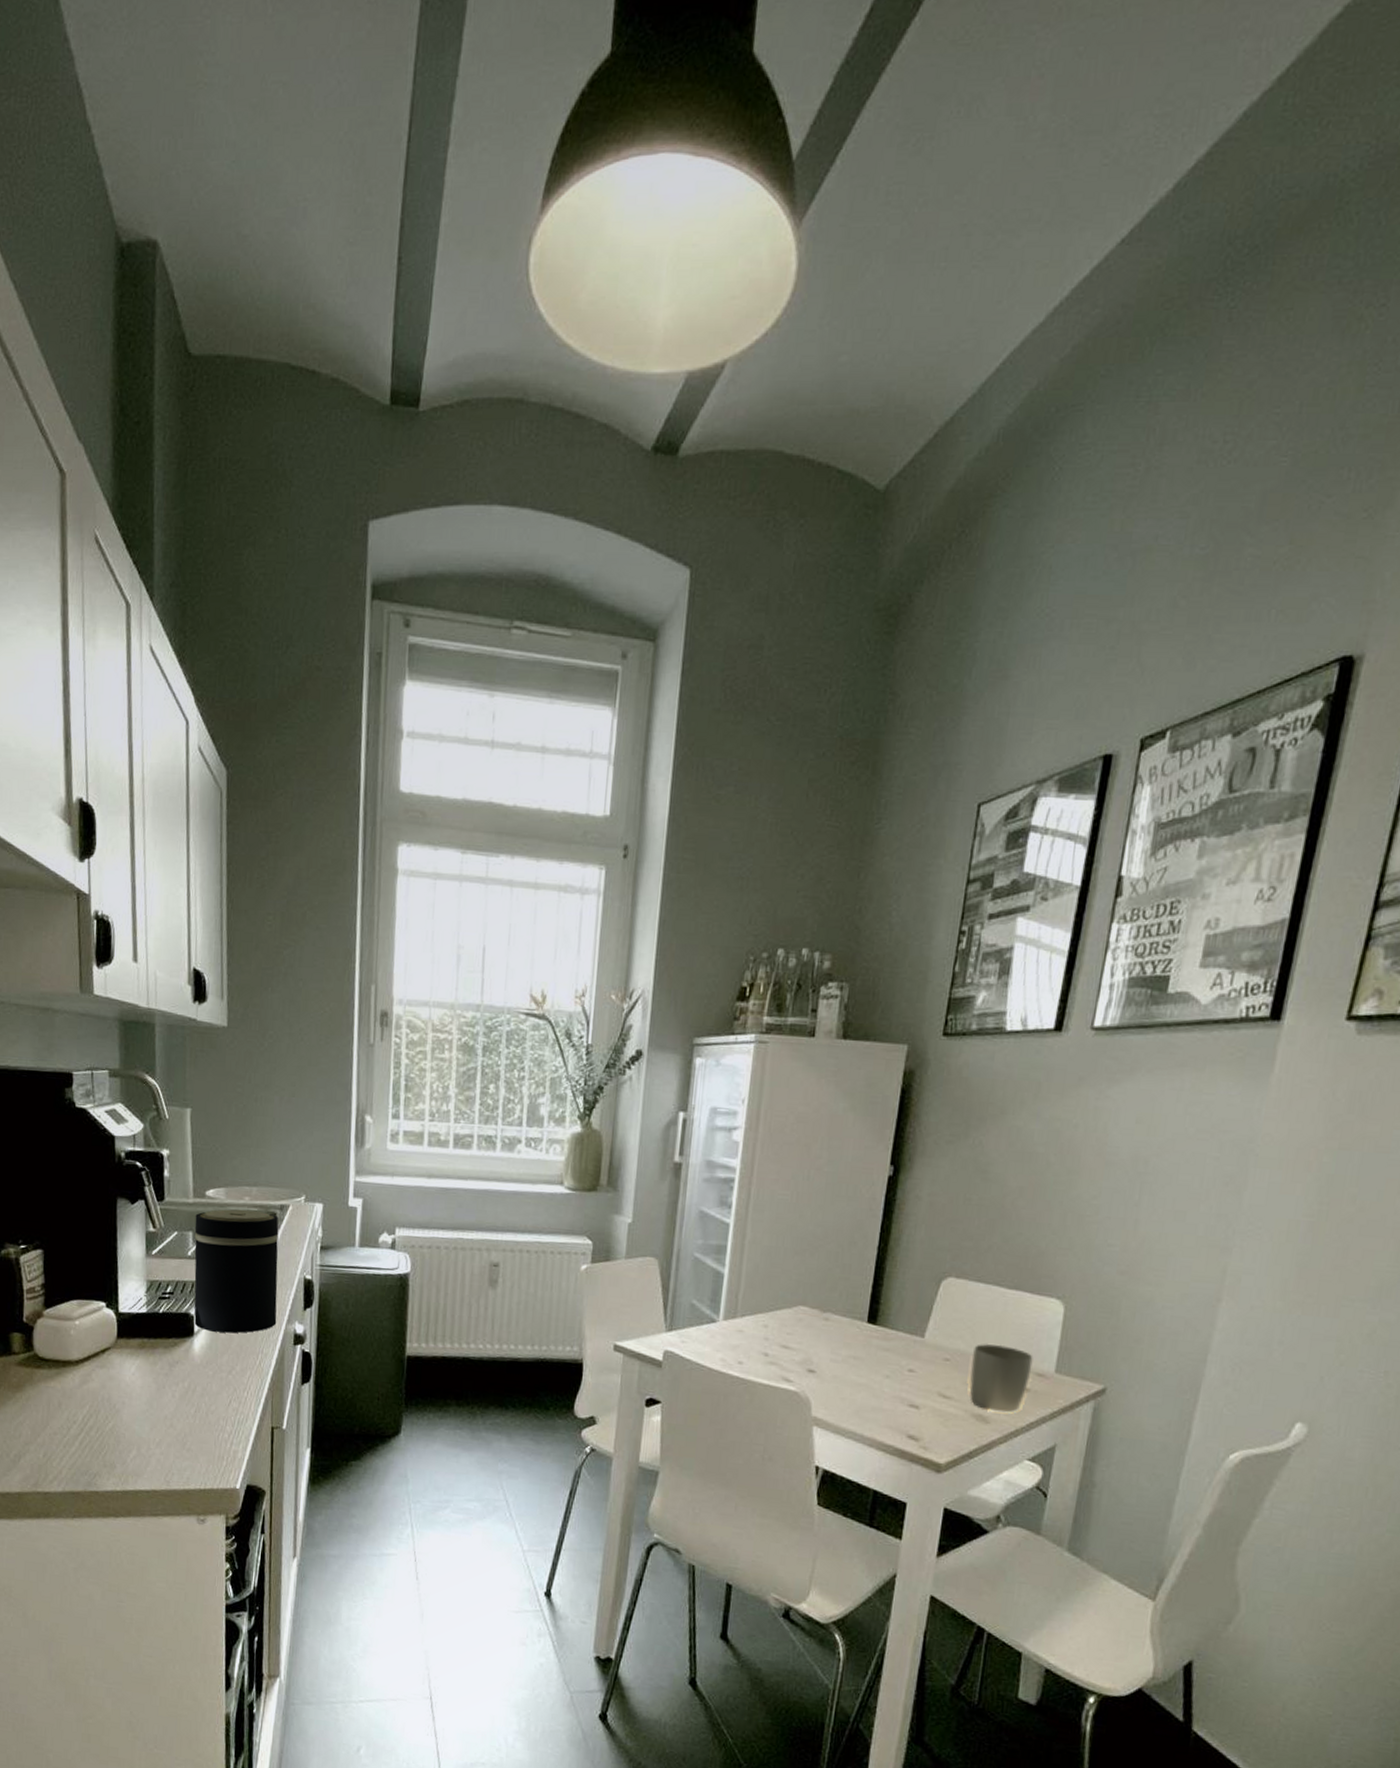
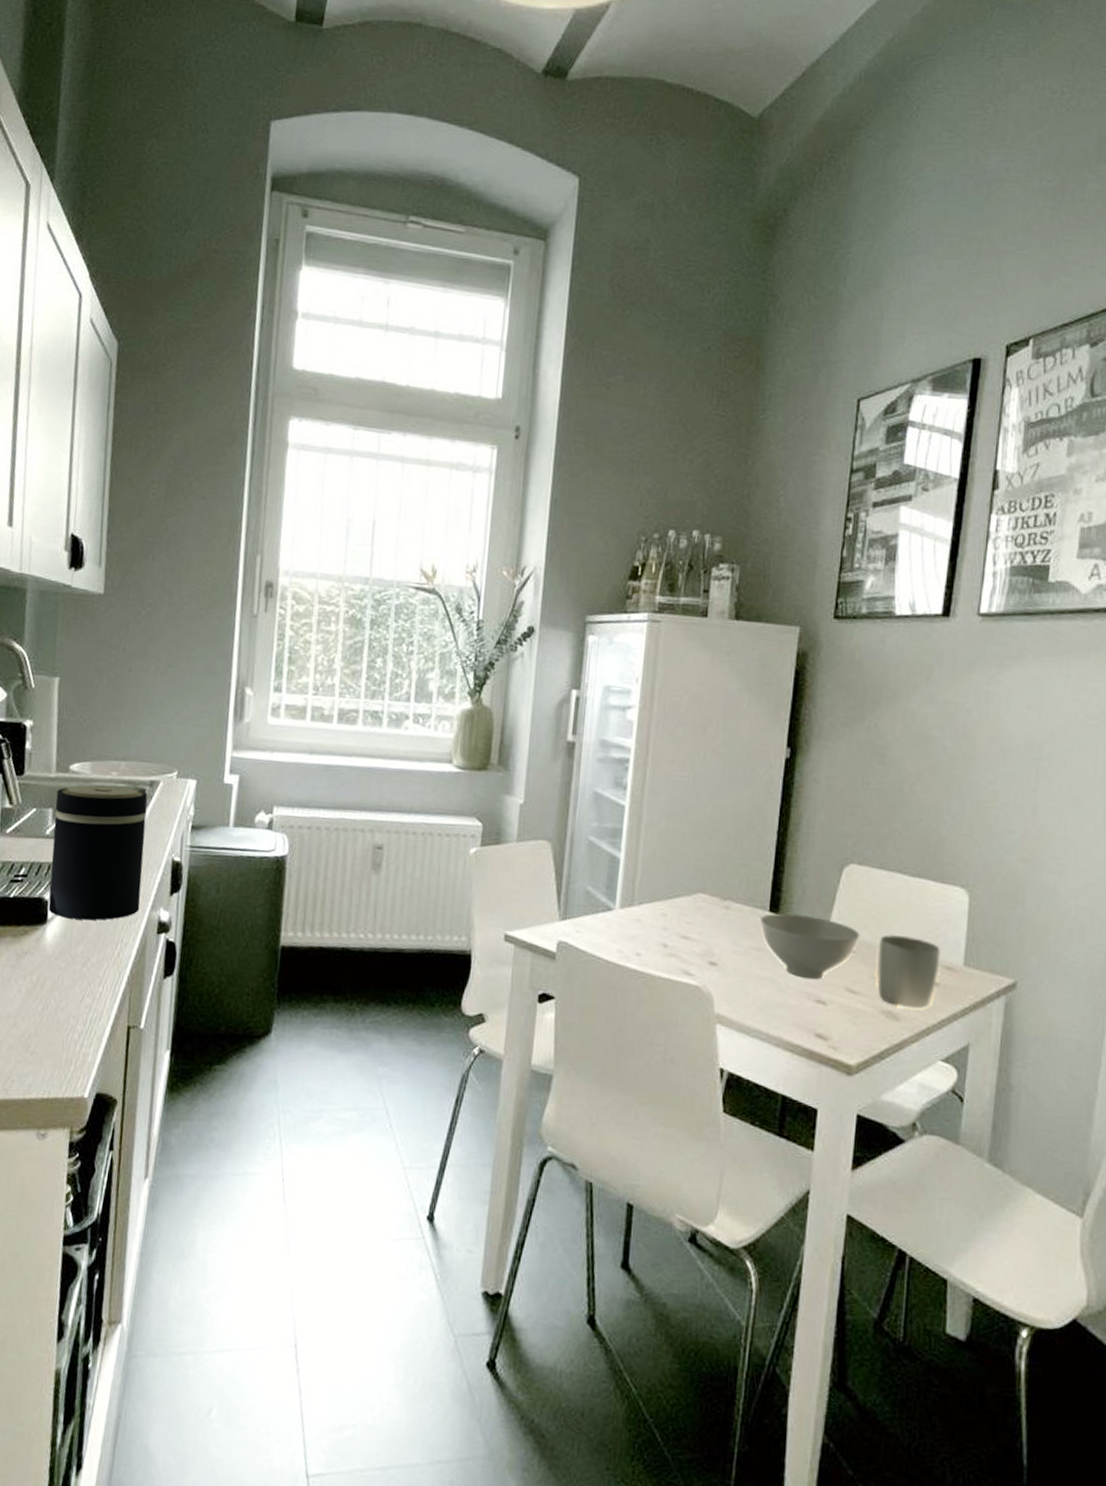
bowl: none [858,1324,955,1385] -> present [760,913,860,979]

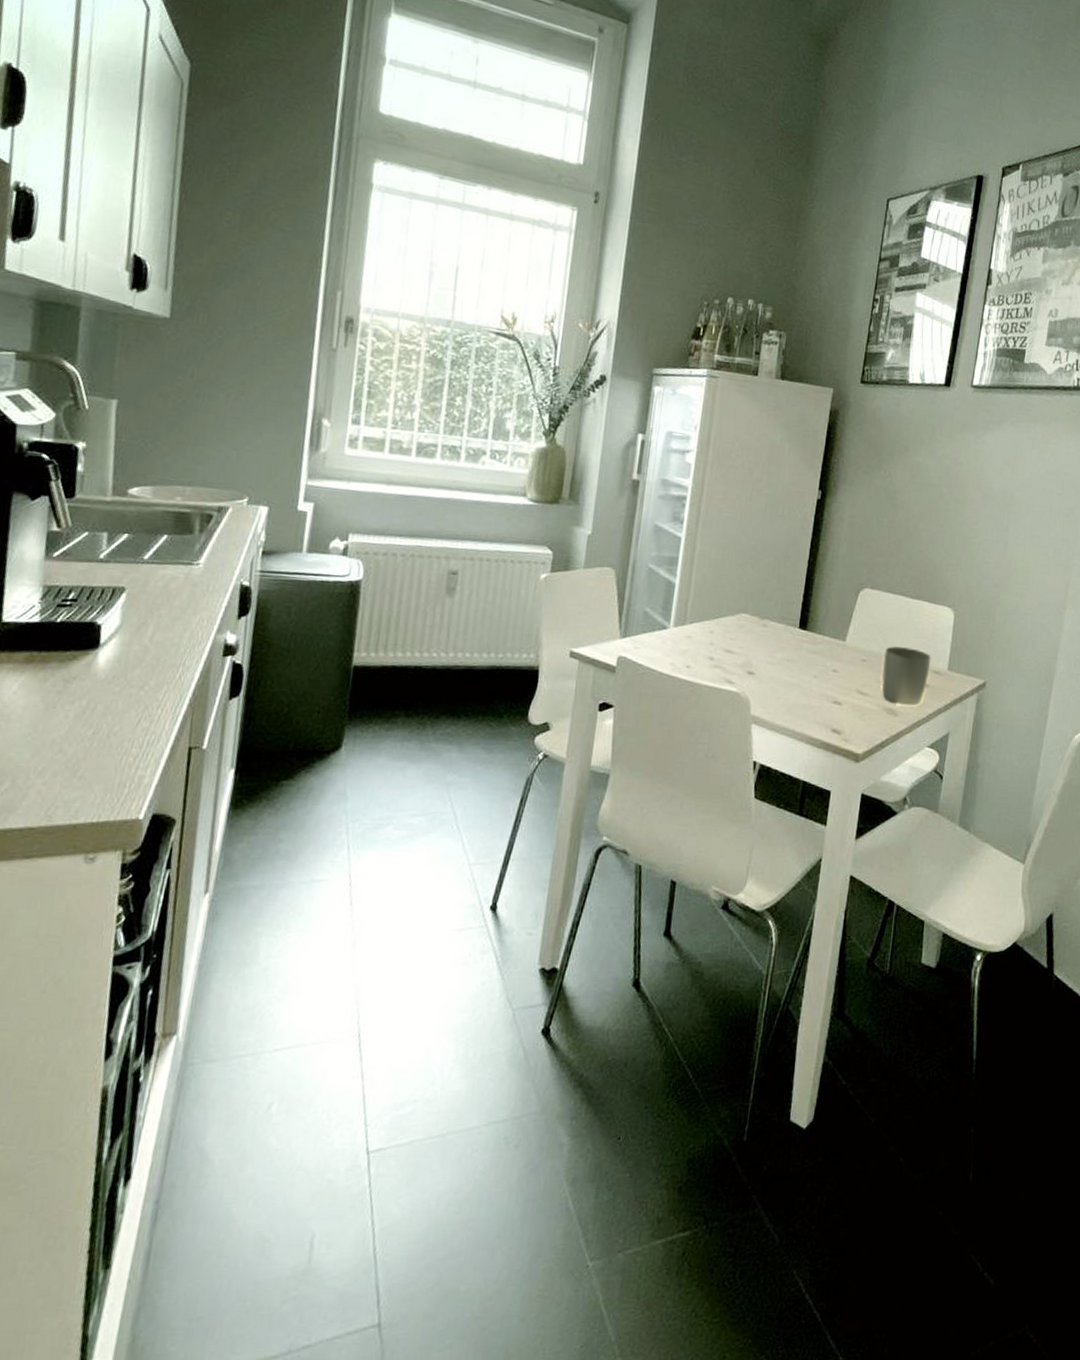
cylinder: present [48,784,148,921] -> none [100,509,215,645]
bowl: present [760,913,860,979] -> none [791,629,870,684]

